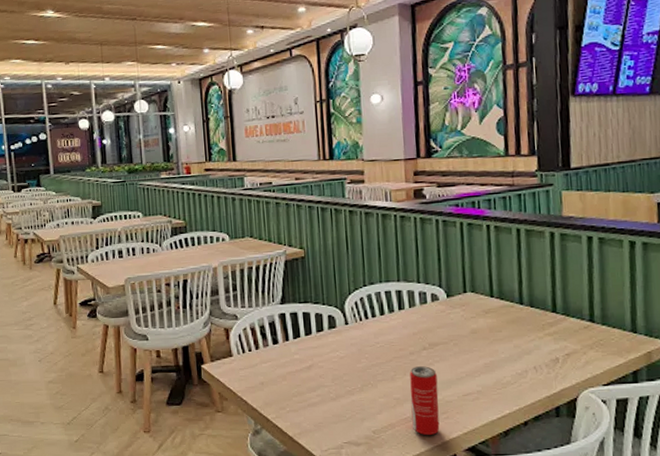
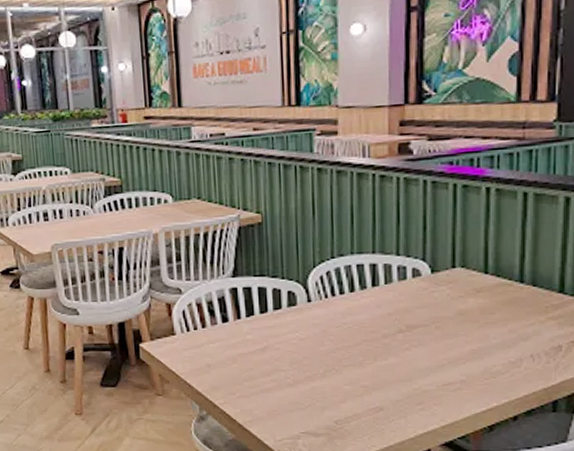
beverage can: present [409,366,440,436] -> none [380,351,414,428]

